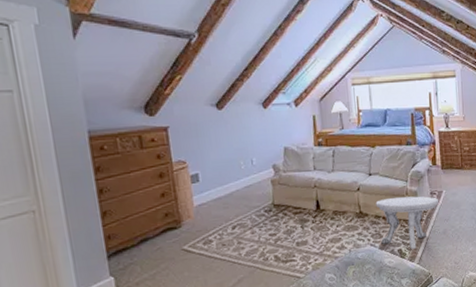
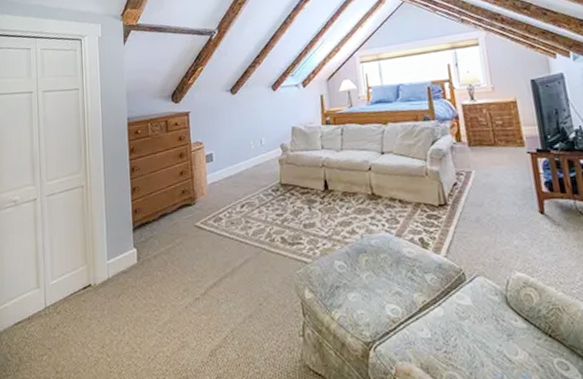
side table: present [375,196,439,249] -> none [390,177,468,238]

